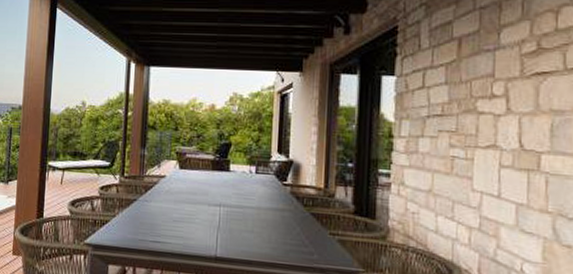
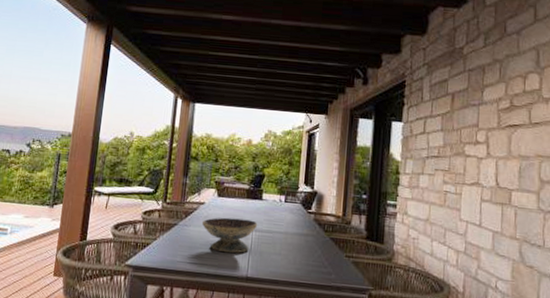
decorative bowl: none [164,191,226,231] -> present [202,217,258,254]

